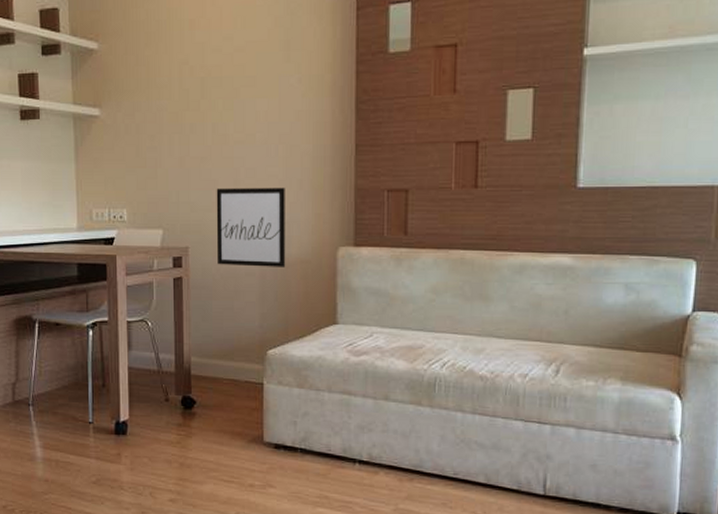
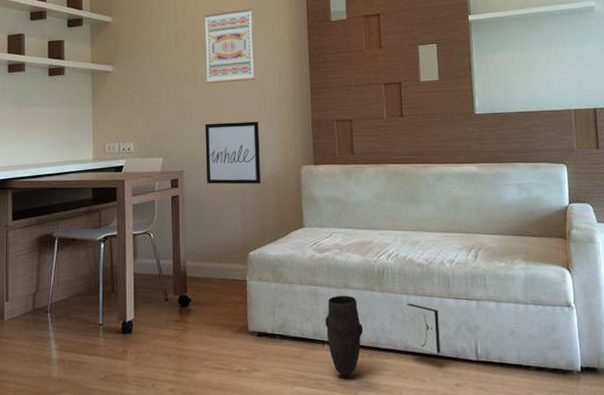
wall art: none [217,32,283,135] -> present [203,8,255,83]
vase: none [357,407,501,501] -> present [325,295,440,376]

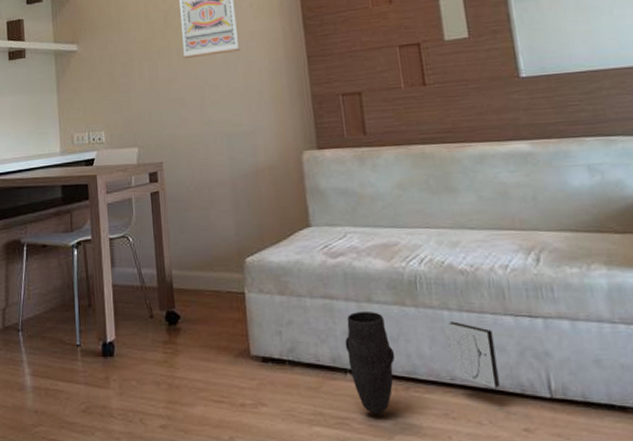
wall art: present [205,121,262,185] -> none [184,100,255,177]

